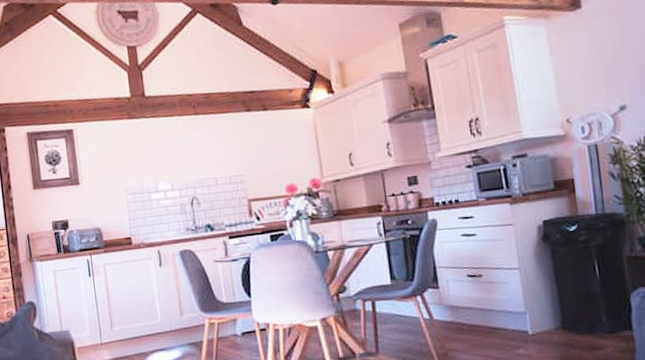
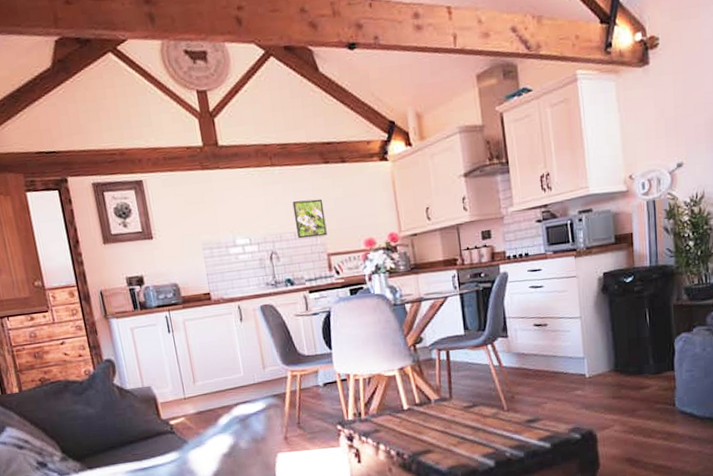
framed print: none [214,145,248,185] -> present [292,198,327,239]

